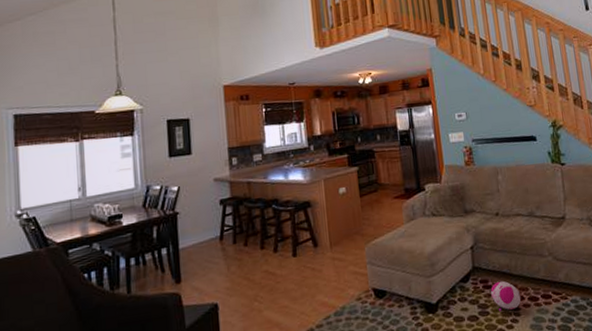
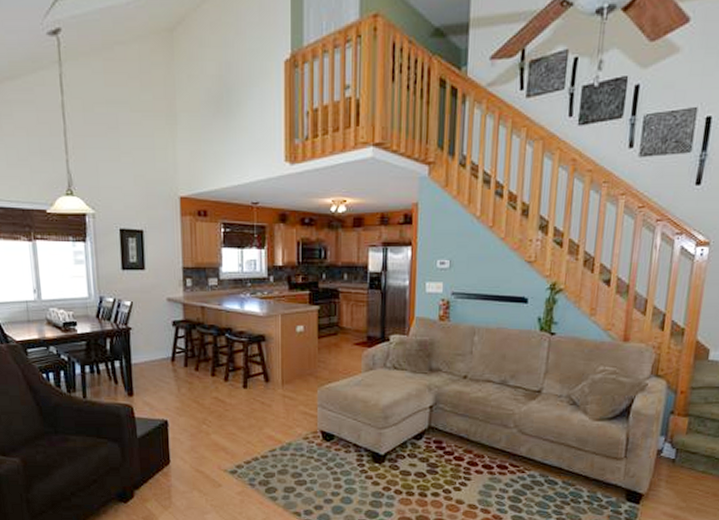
plush toy: present [490,281,522,311] -> none [443,444,475,473]

